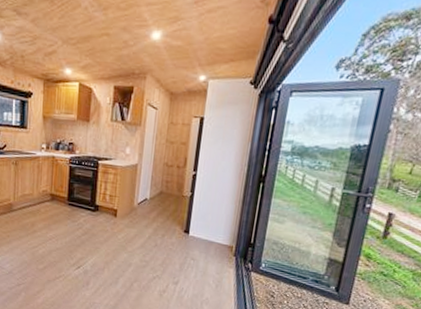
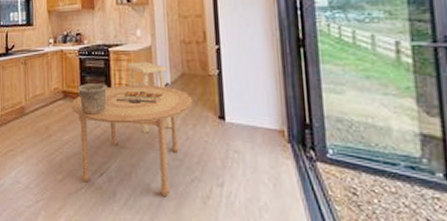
dining table: none [57,195,166,289] -> present [71,84,193,198]
ceramic pot: none [66,190,93,218] -> present [78,84,108,115]
stool: none [112,176,148,238] -> present [126,61,173,133]

